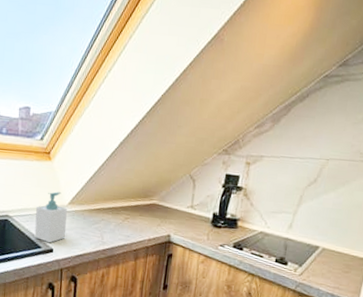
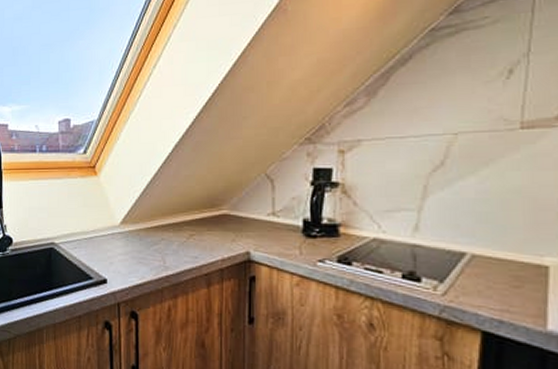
soap bottle: present [34,191,67,243] -> none [83,210,121,273]

